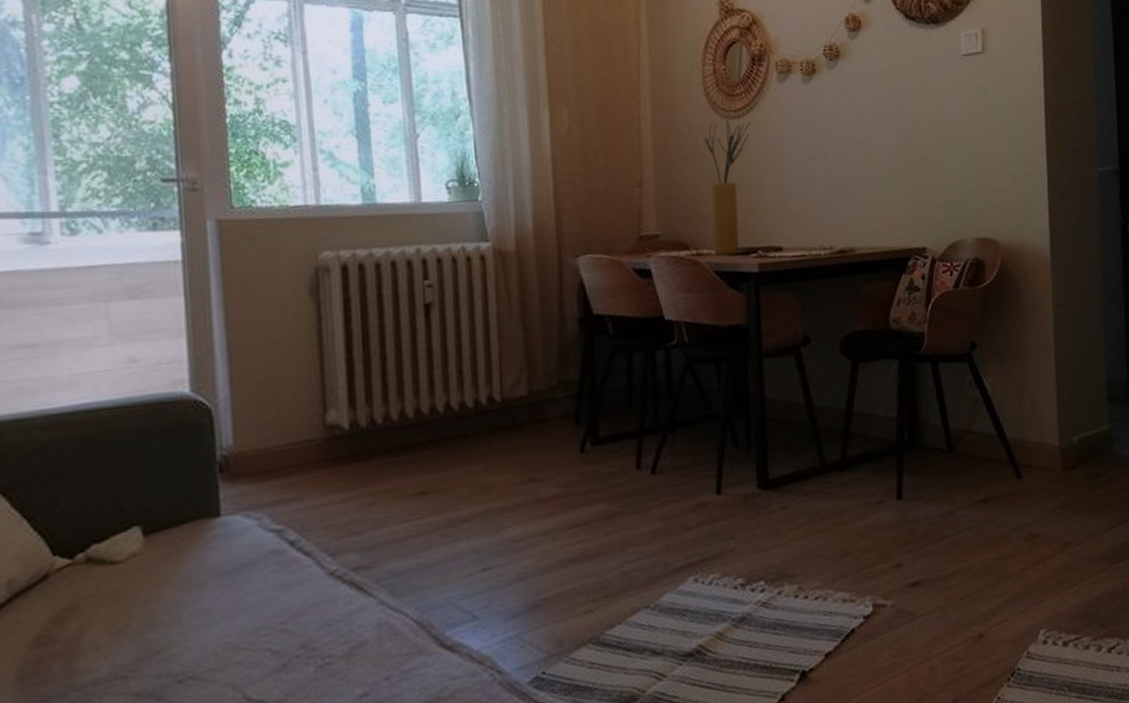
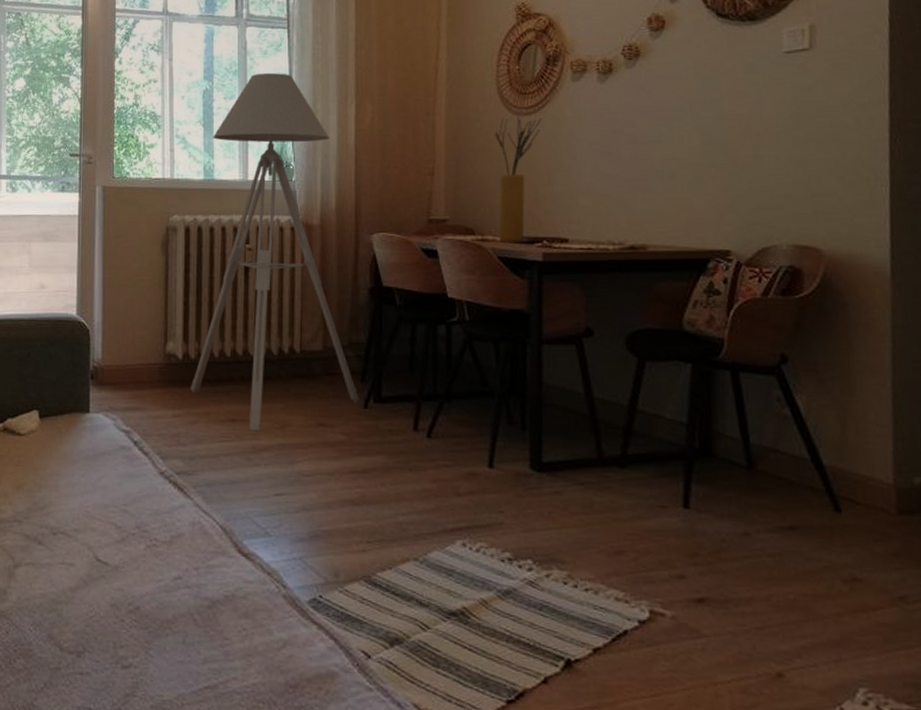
floor lamp: none [362,70,574,506] -> present [190,72,359,435]

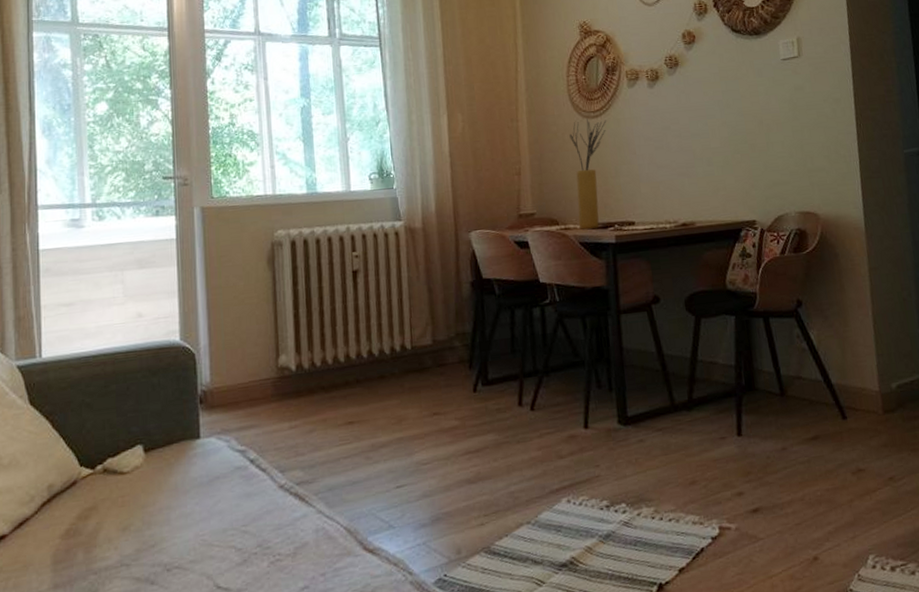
floor lamp: present [190,72,359,435] -> none [305,88,469,434]

